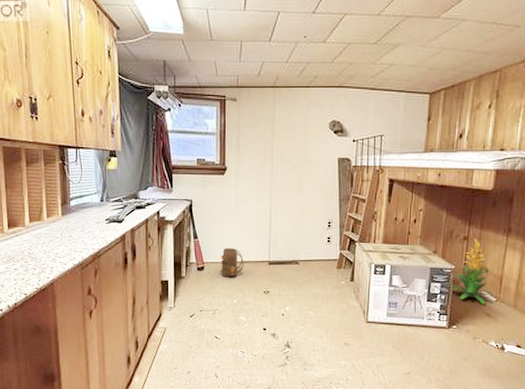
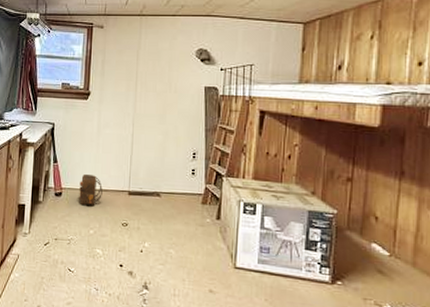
indoor plant: present [451,239,492,305] -> none [334,181,384,259]

